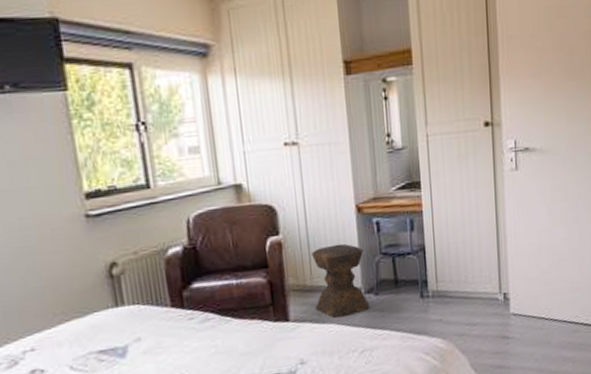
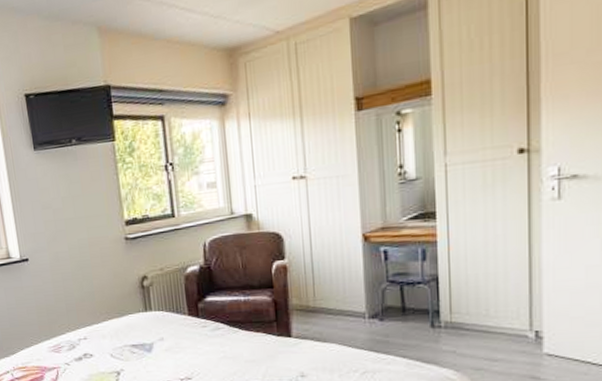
stool: present [312,243,371,318] -> none [315,269,374,338]

